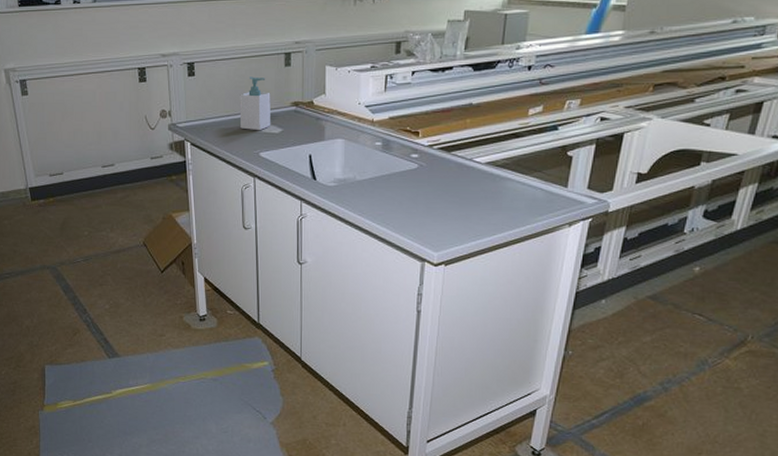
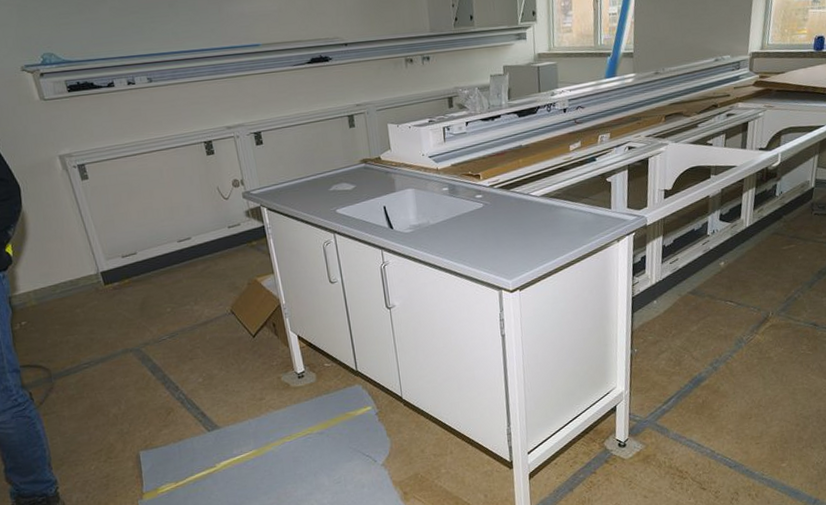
soap bottle: present [239,77,272,131] -> none [310,139,344,190]

